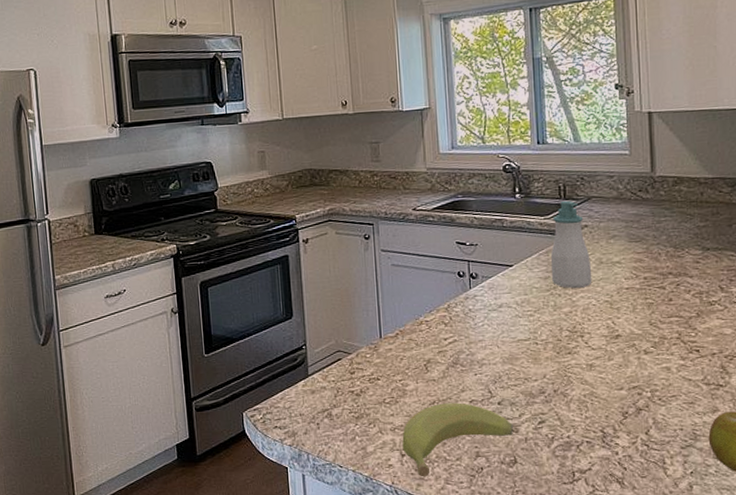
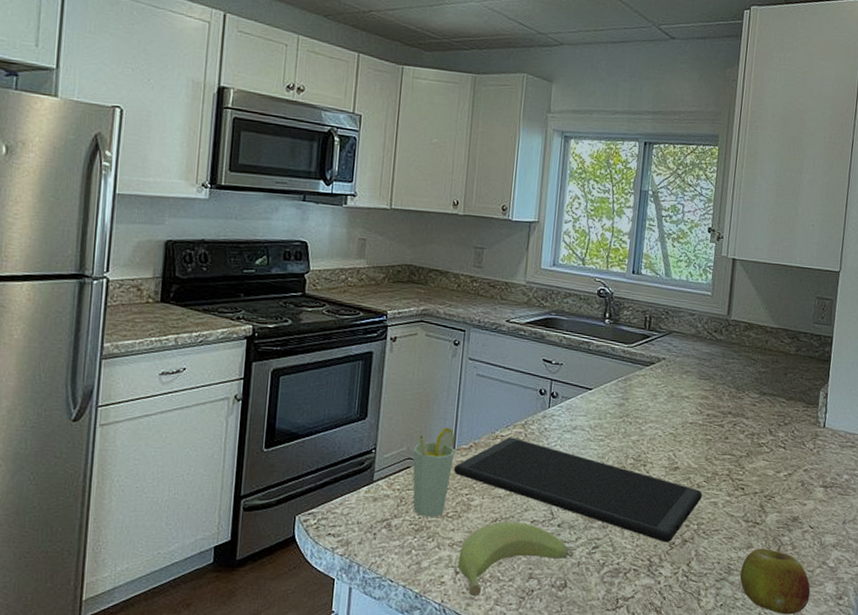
cup: none [341,318,382,404] -> present [412,426,455,517]
cutting board: none [383,321,651,413] -> present [453,437,702,543]
soap bottle: present [550,201,592,288] -> none [625,332,663,418]

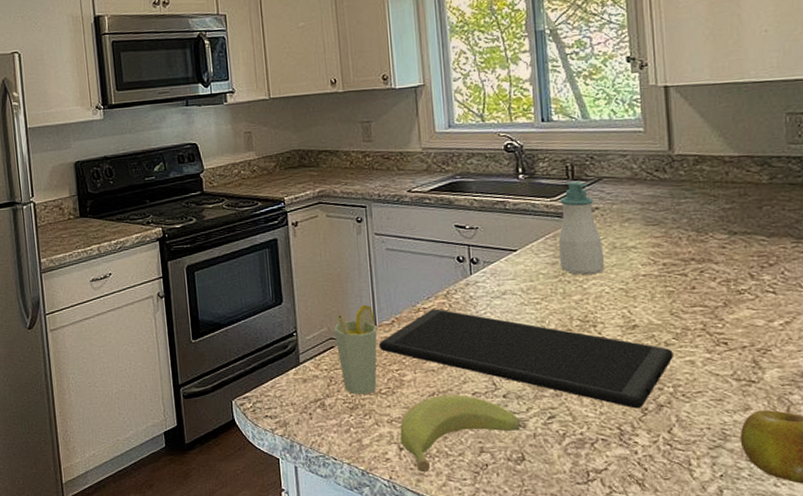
soap bottle: none [625,332,663,418] -> present [558,182,605,275]

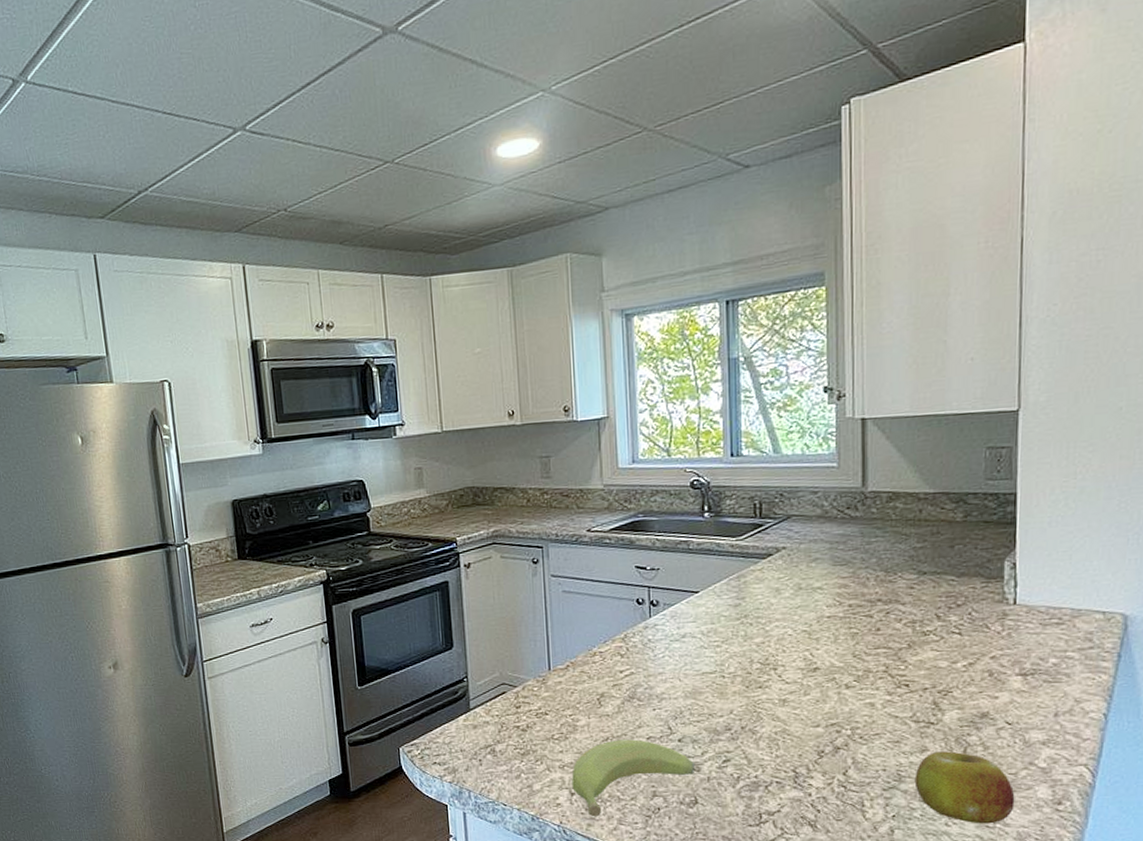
cup: present [334,304,377,395] -> none [506,648,551,740]
cutting board: present [378,309,673,409] -> none [552,652,853,752]
soap bottle: present [558,182,605,275] -> none [742,520,789,617]

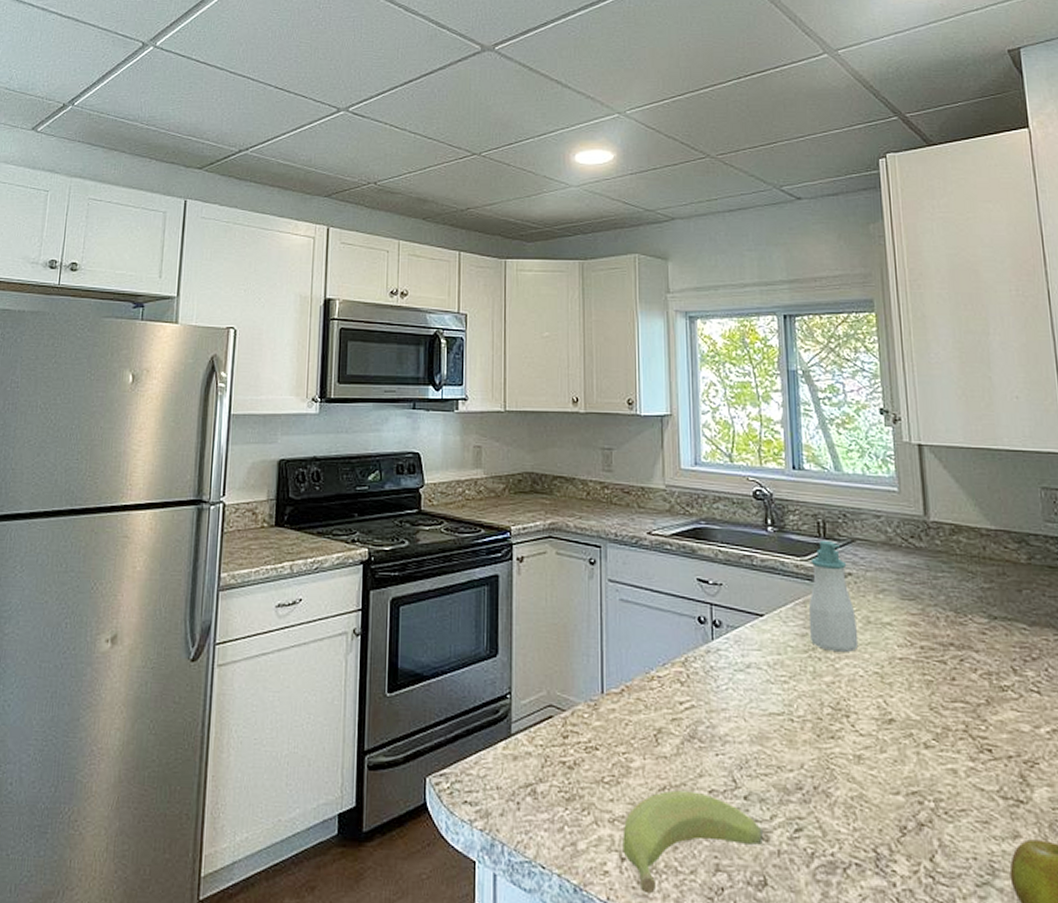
soap bottle: none [742,520,789,617] -> present [808,541,859,652]

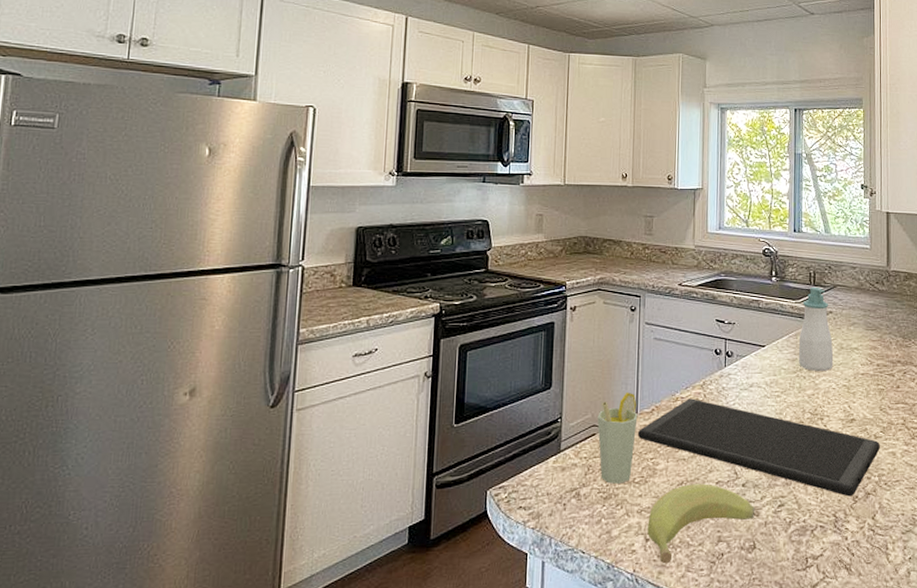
cup: none [554,665,604,782] -> present [597,392,638,484]
cutting board: none [604,678,934,827] -> present [637,398,880,497]

